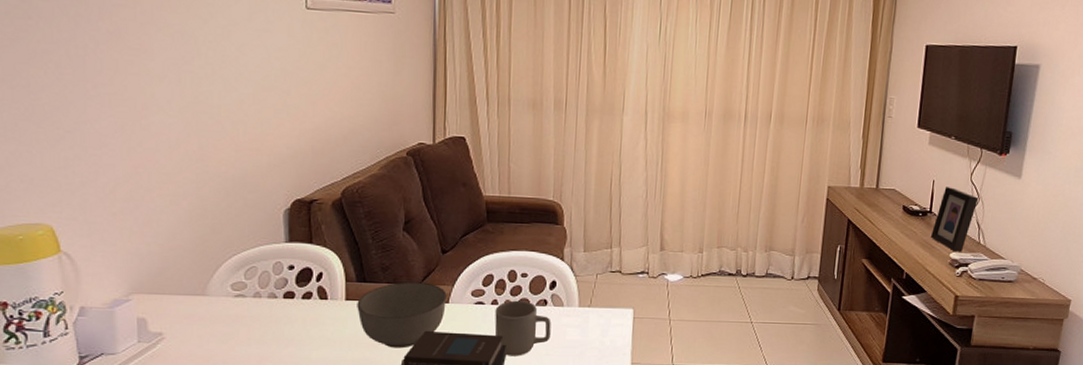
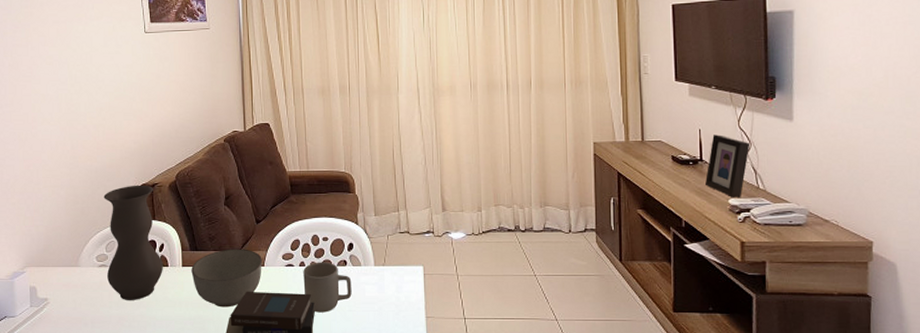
vase: none [243,199,321,338] -> present [103,185,163,300]

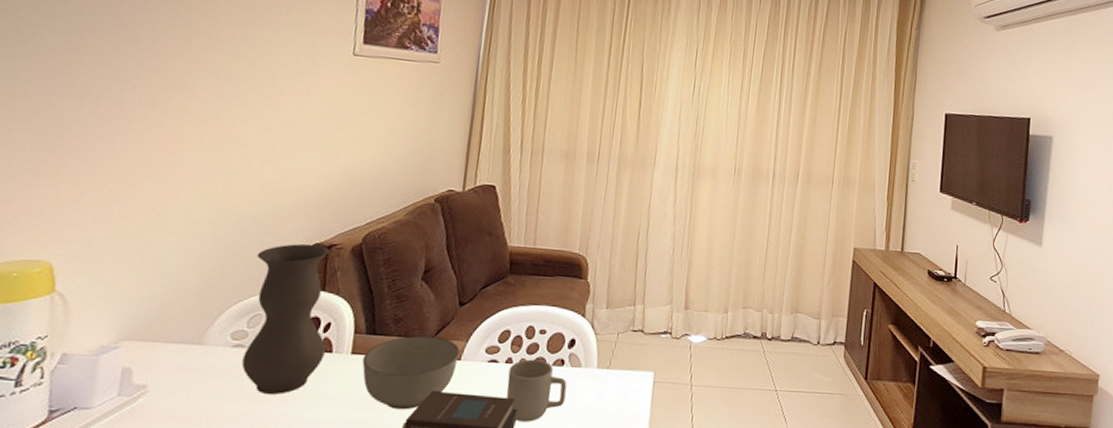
picture frame: present [704,135,750,198] -> none [955,252,1002,320]

